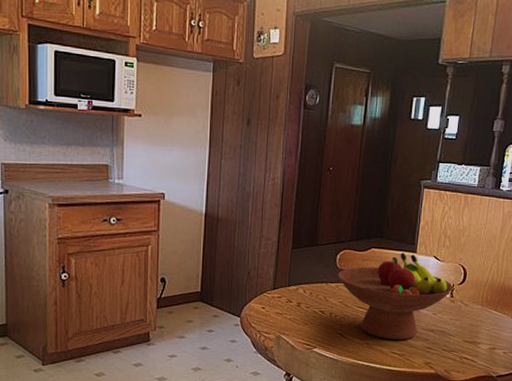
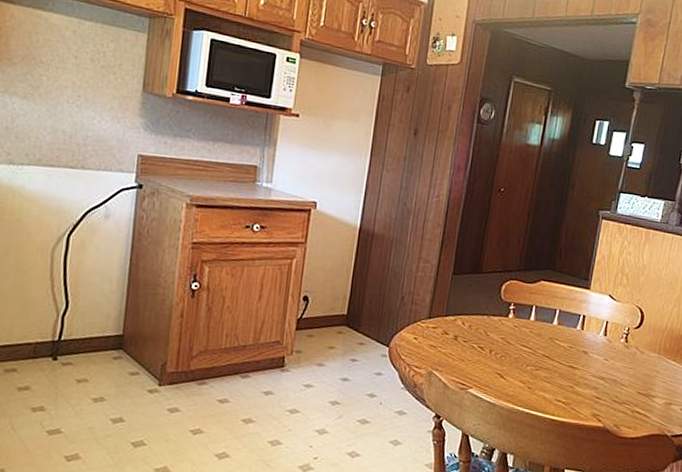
fruit bowl: present [337,253,454,340] -> none [501,288,629,387]

